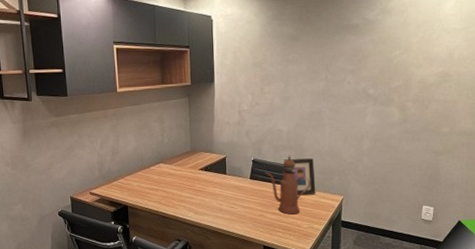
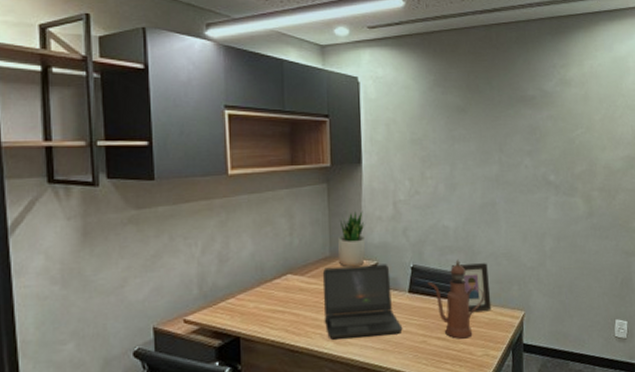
laptop computer: none [185,157,245,211] -> present [322,264,403,340]
planter: none [197,118,217,159] -> present [338,211,366,268]

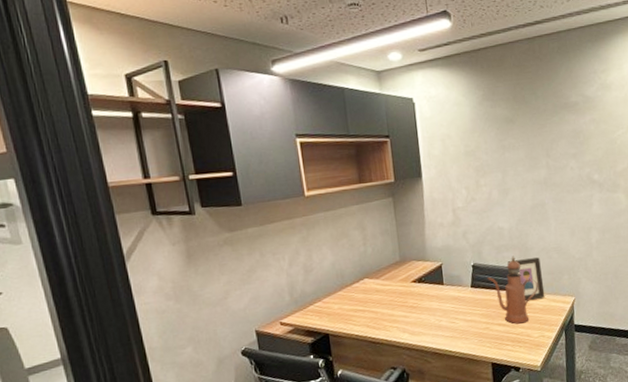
laptop computer: present [322,264,403,340] -> none [394,264,468,331]
planter: present [338,211,366,268] -> none [405,219,431,269]

